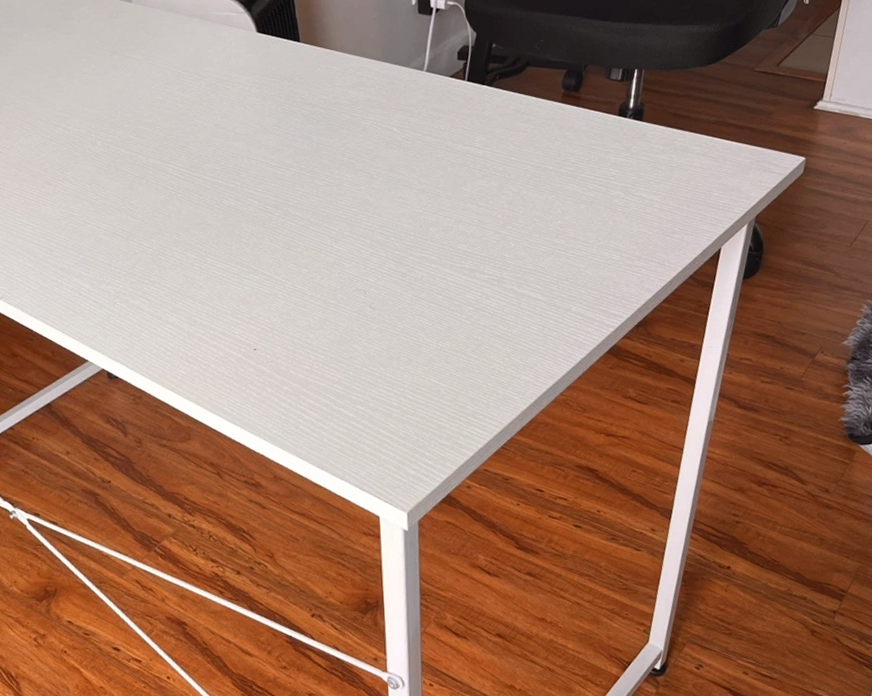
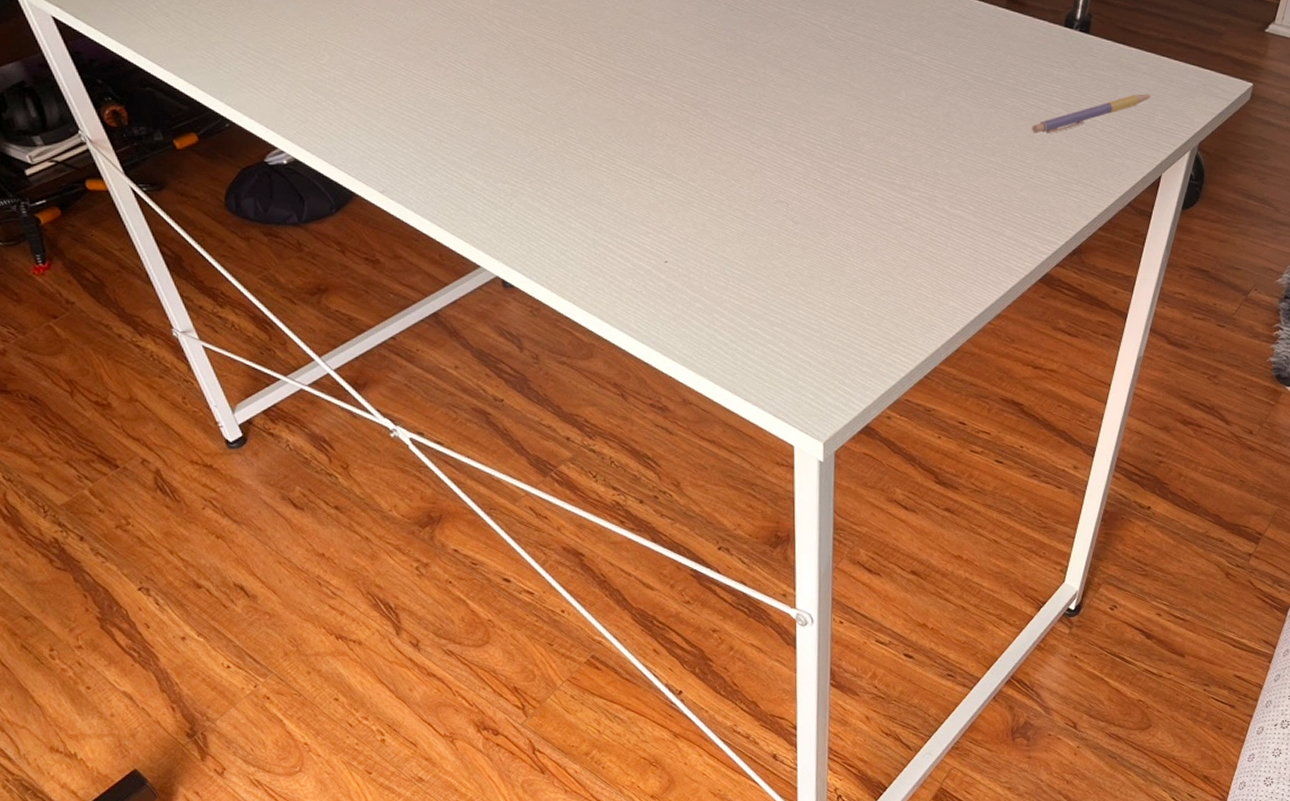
pen: none [592,172,706,215] -> present [1032,93,1151,133]

